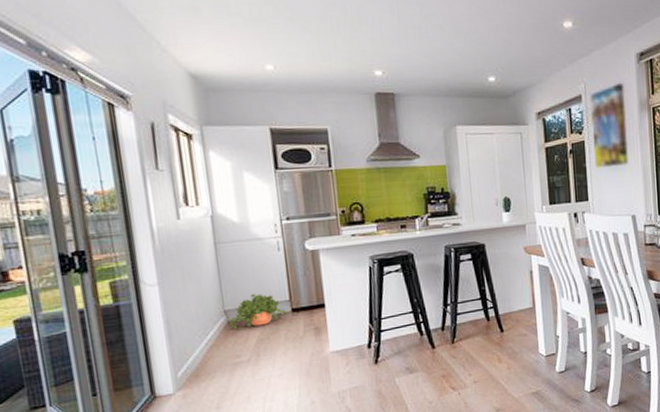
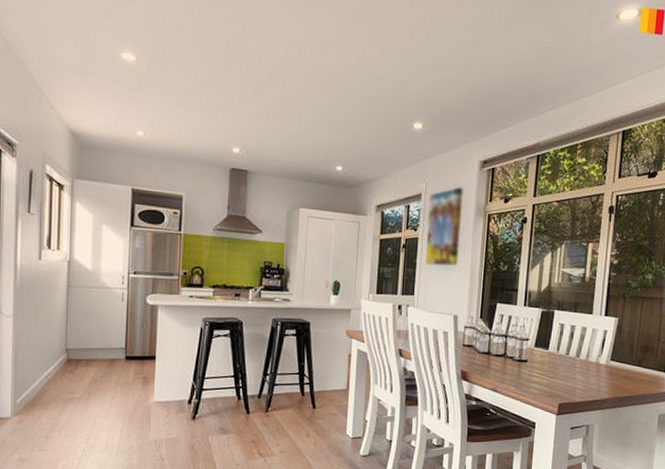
potted plant: present [229,293,286,329] -> none [68,337,120,368]

